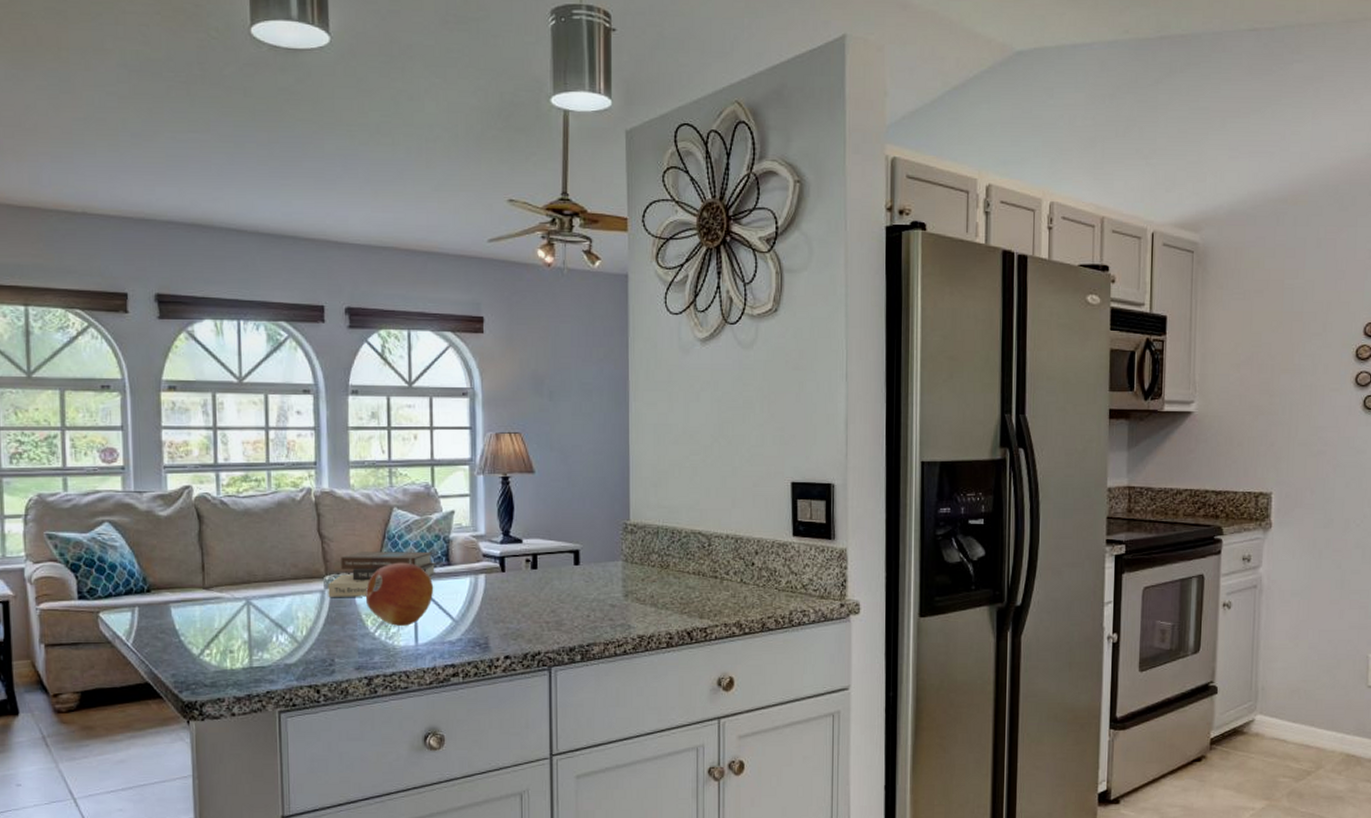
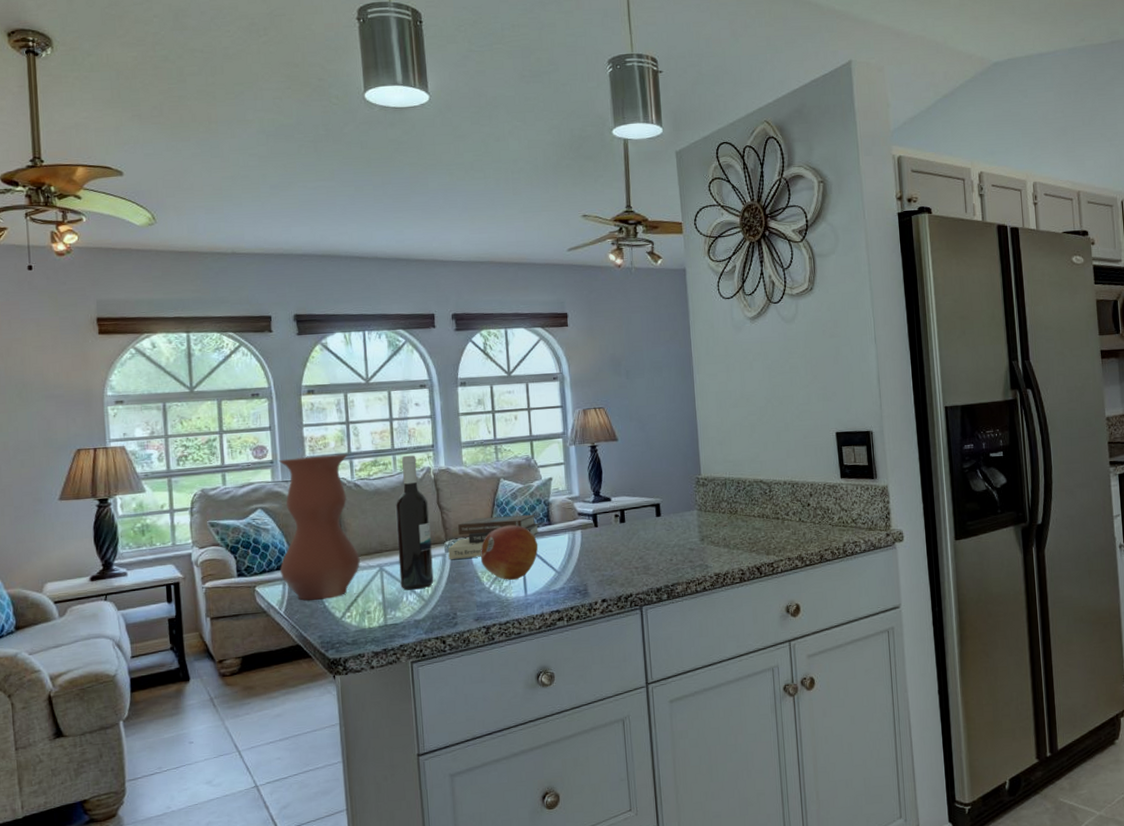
vase: none [129,465,224,634] -> present [279,454,360,602]
wine bottle: none [267,472,310,629] -> present [395,455,434,590]

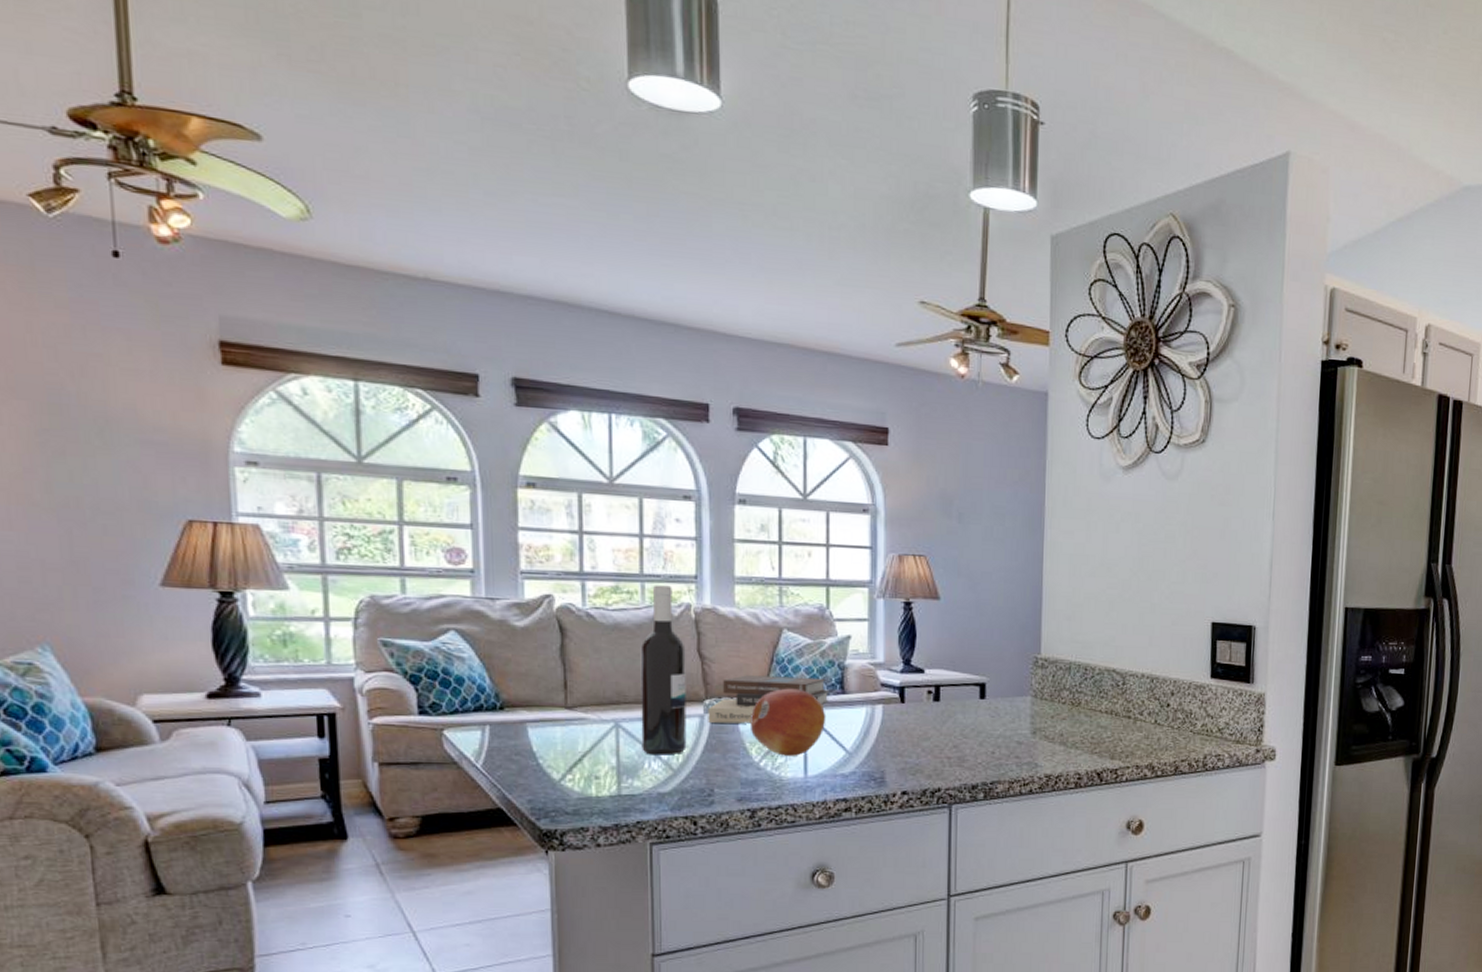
vase: present [279,454,360,602] -> none [479,569,589,756]

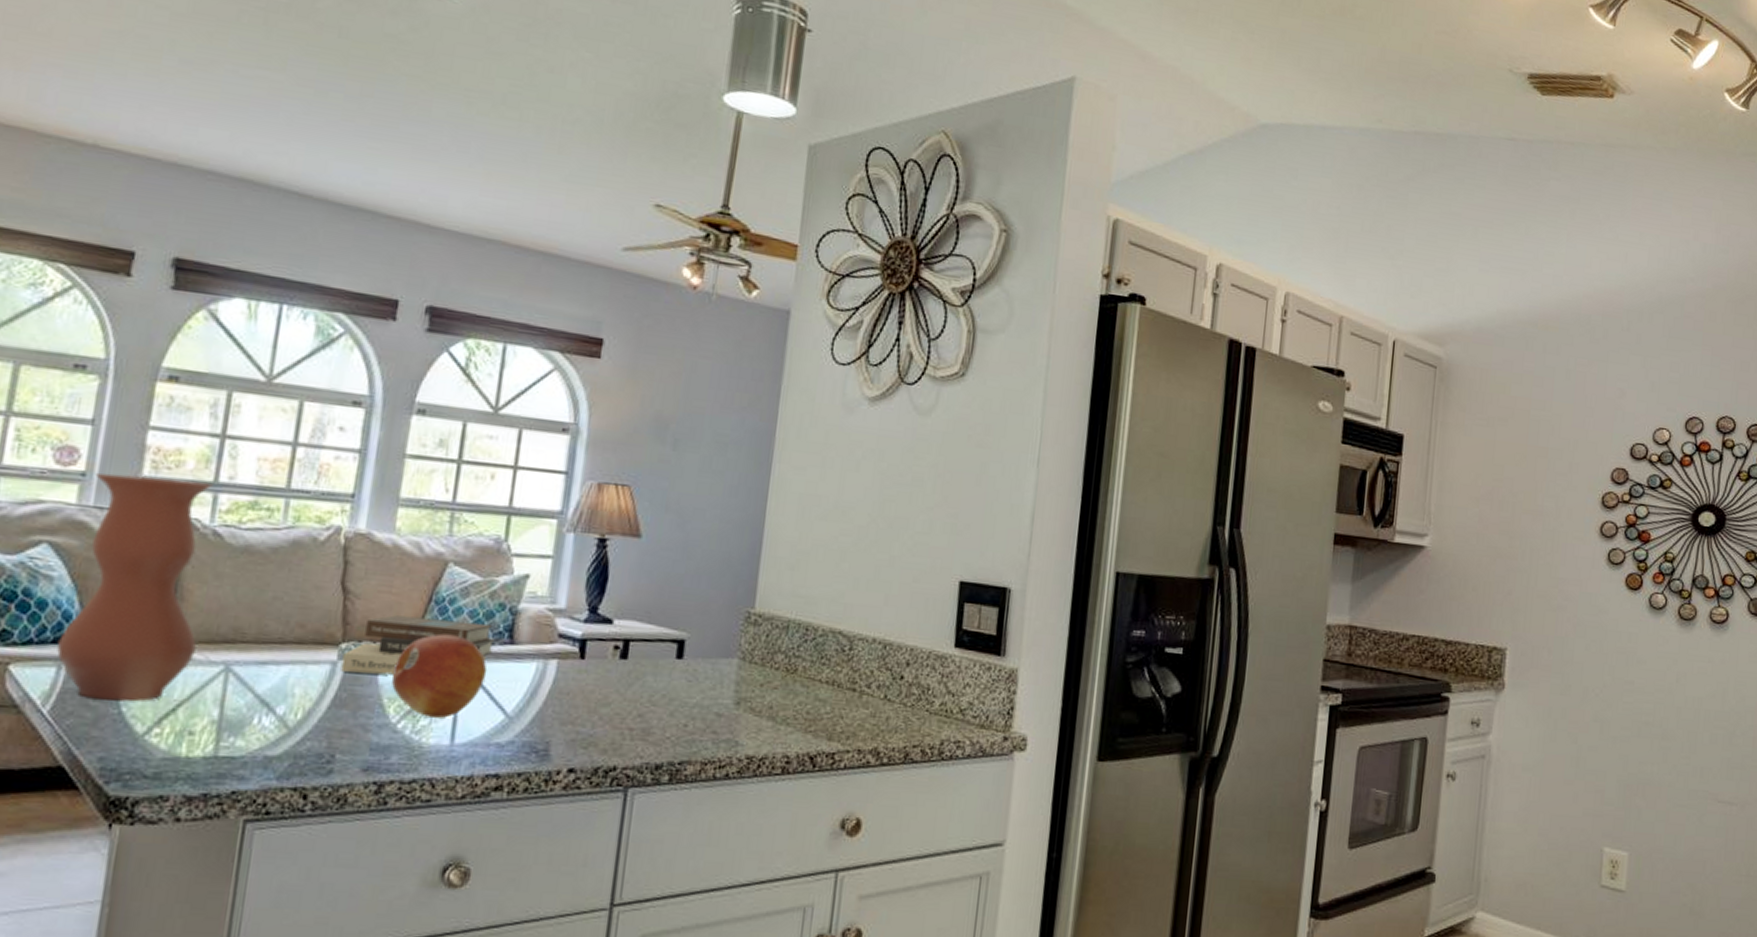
vase: none [479,569,589,756] -> present [57,473,213,701]
wine bottle: present [640,585,687,756] -> none [253,502,328,710]

